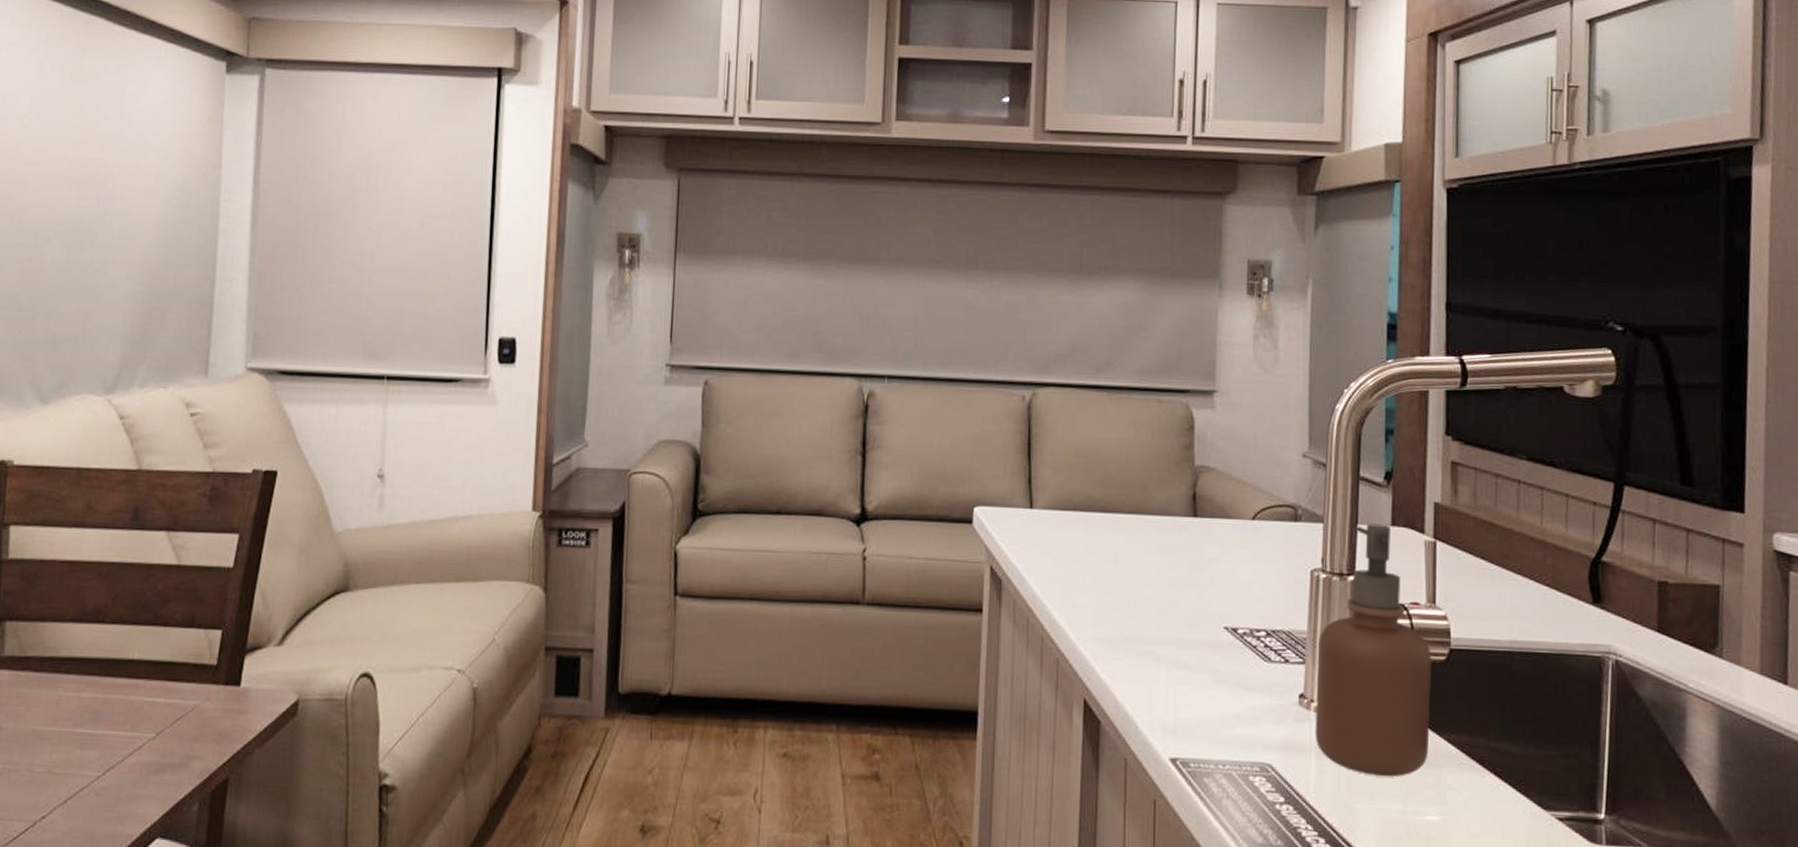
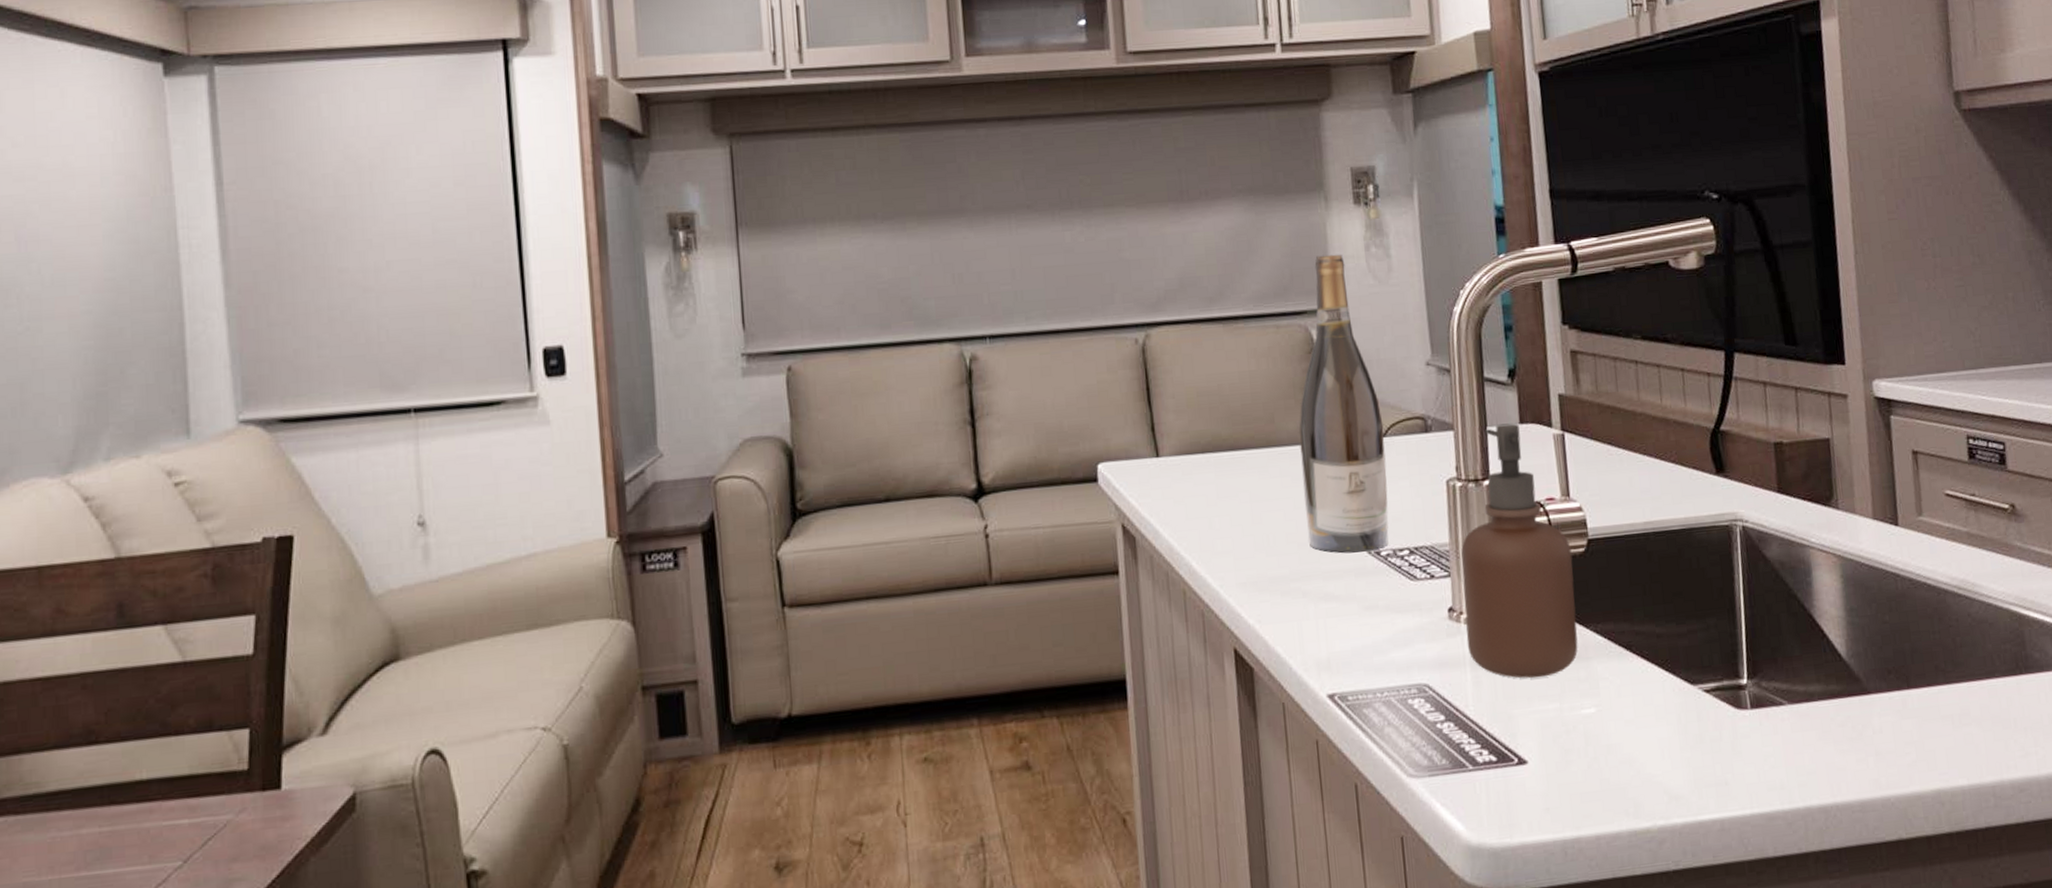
wine bottle: none [1167,339,1254,627] -> present [1298,254,1389,553]

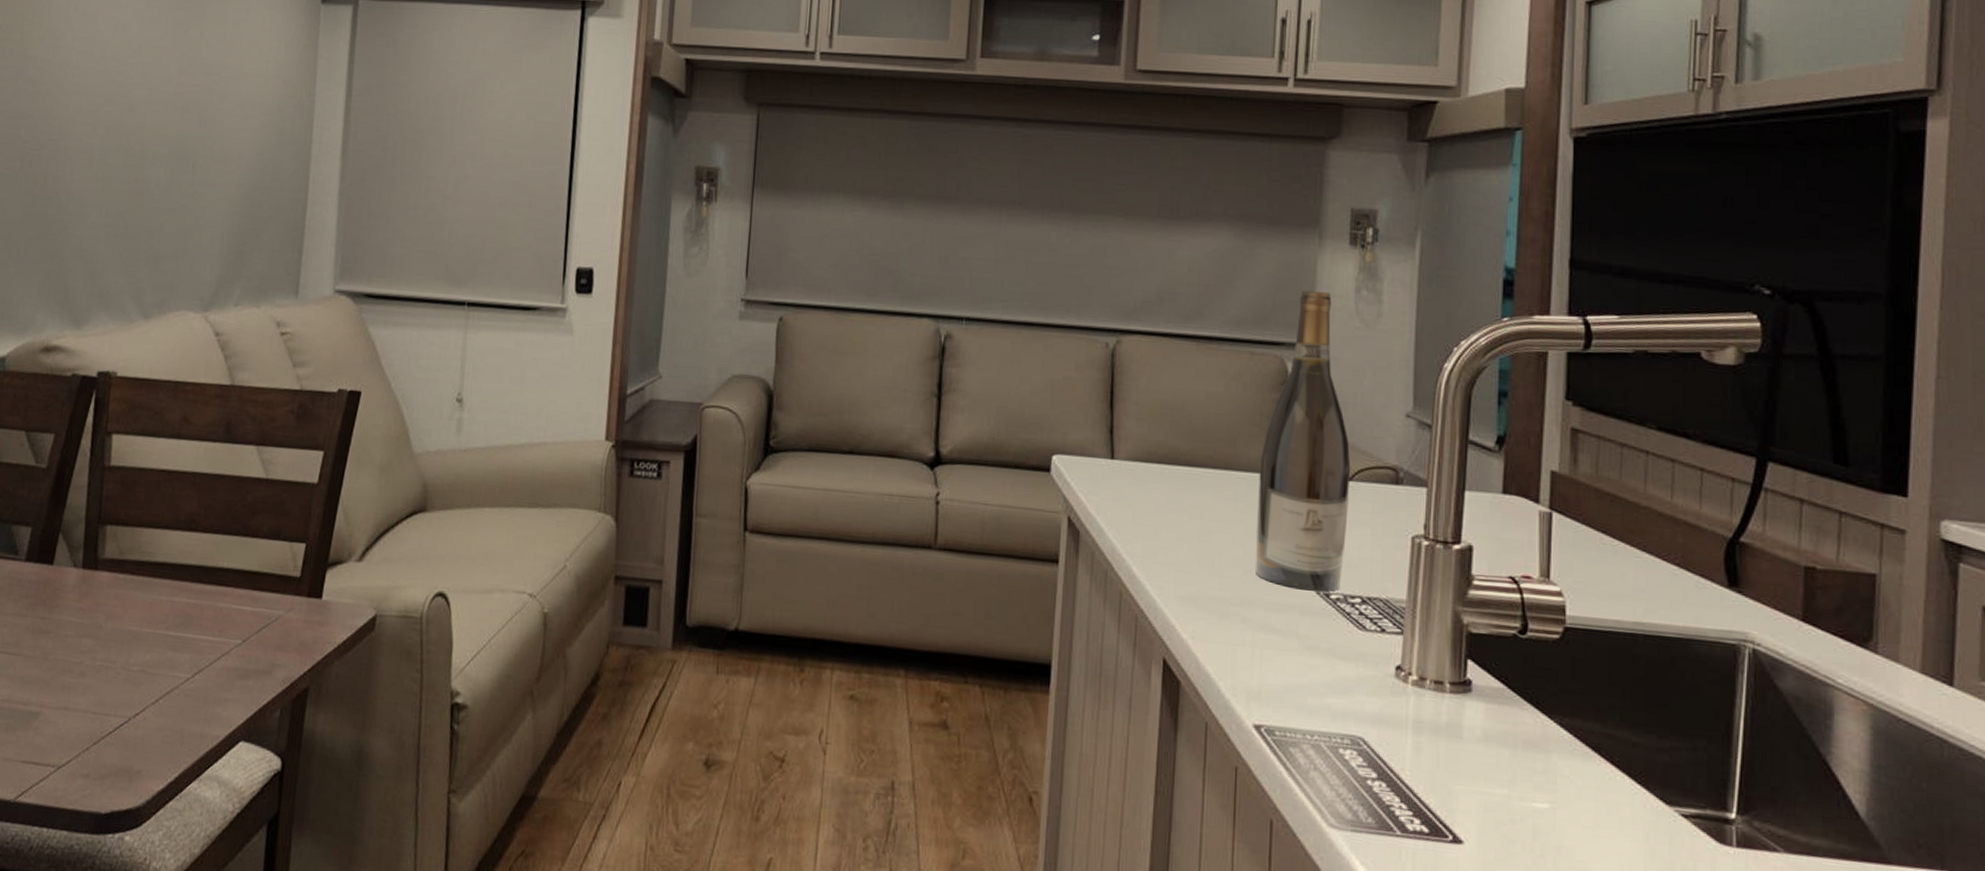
soap dispenser: present [1461,423,1578,679] -> none [1412,490,1544,759]

